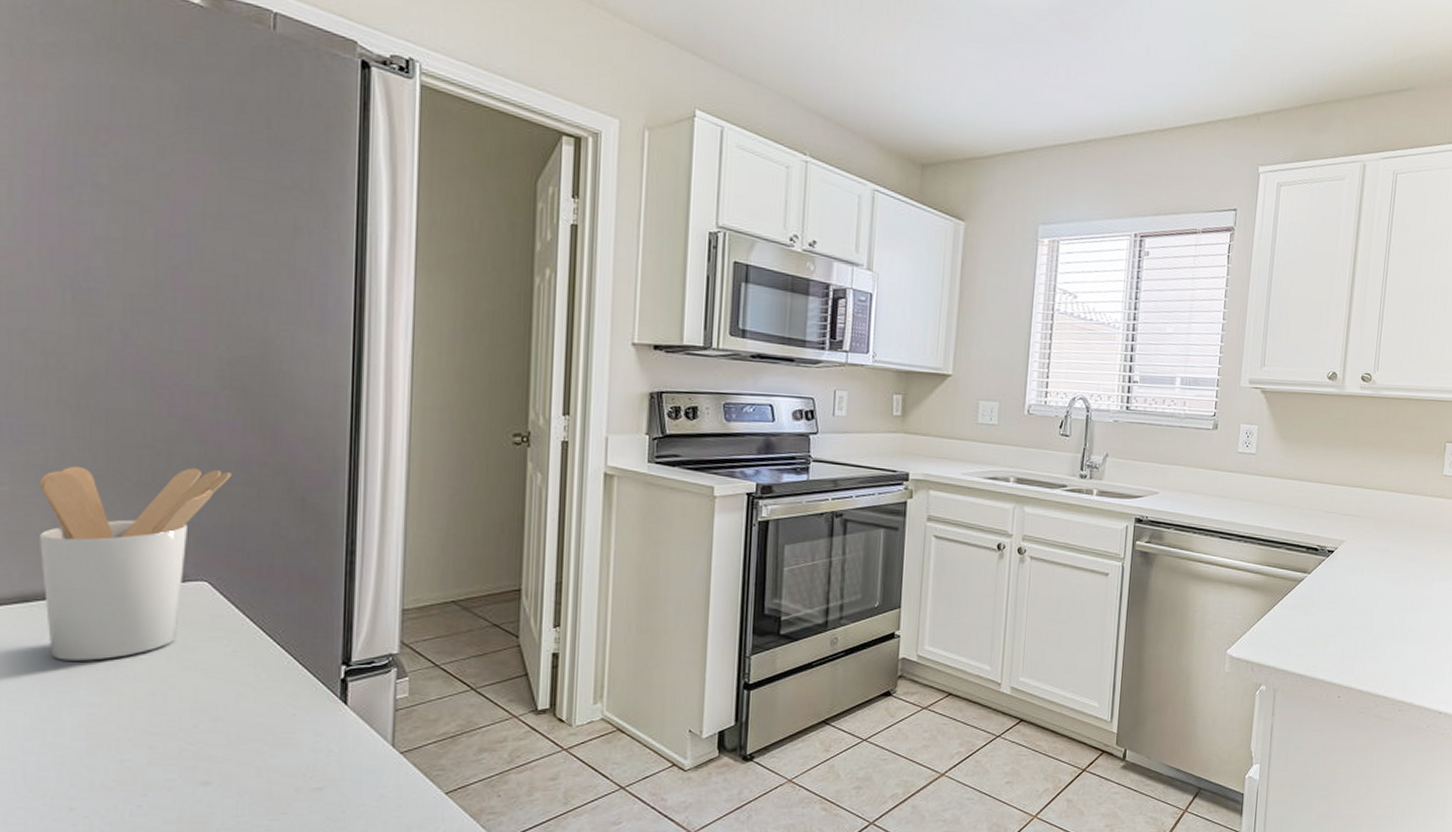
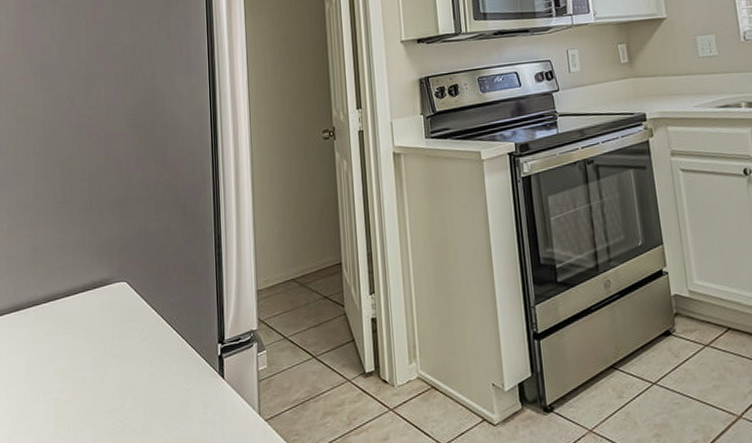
utensil holder: present [38,465,232,661] -> none [24,191,138,356]

